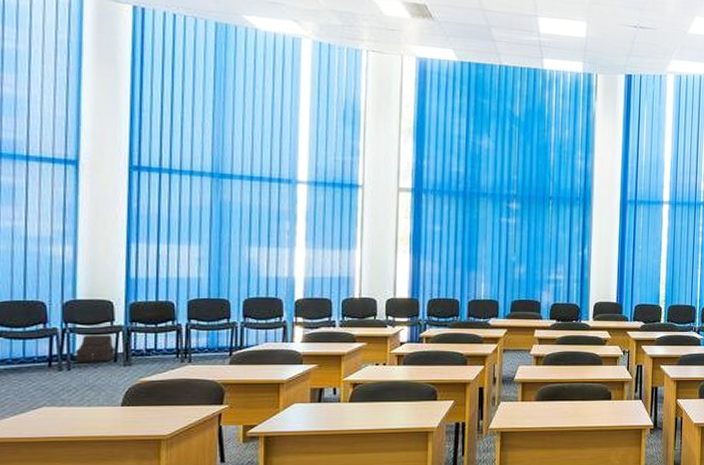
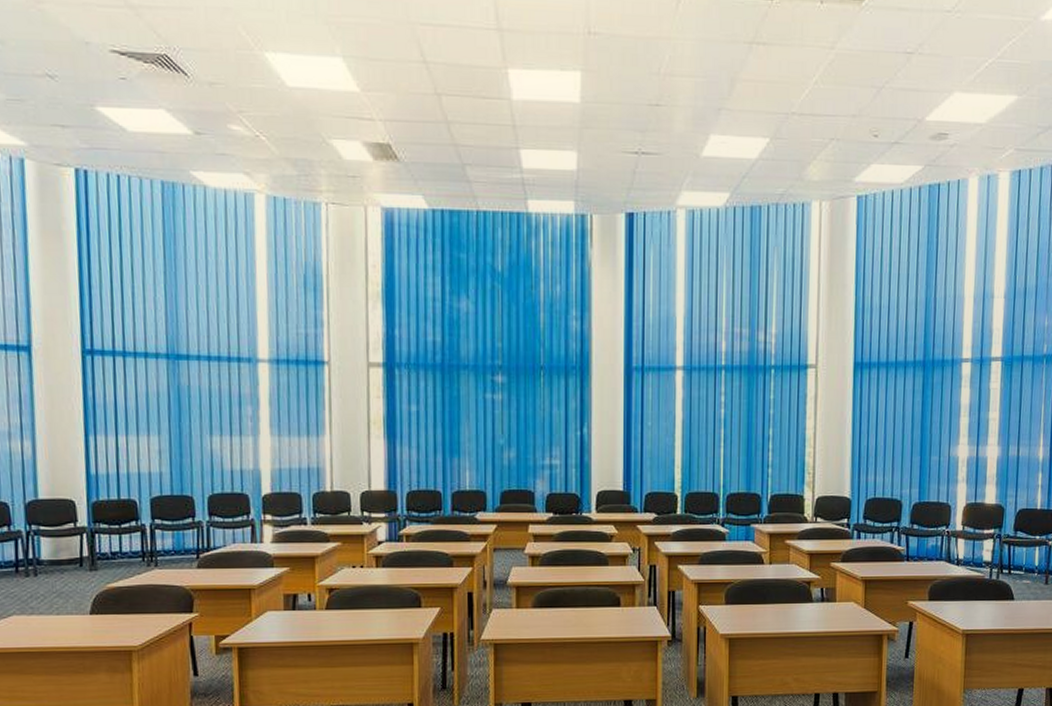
satchel: present [75,335,116,364] -> none [41,537,82,569]

